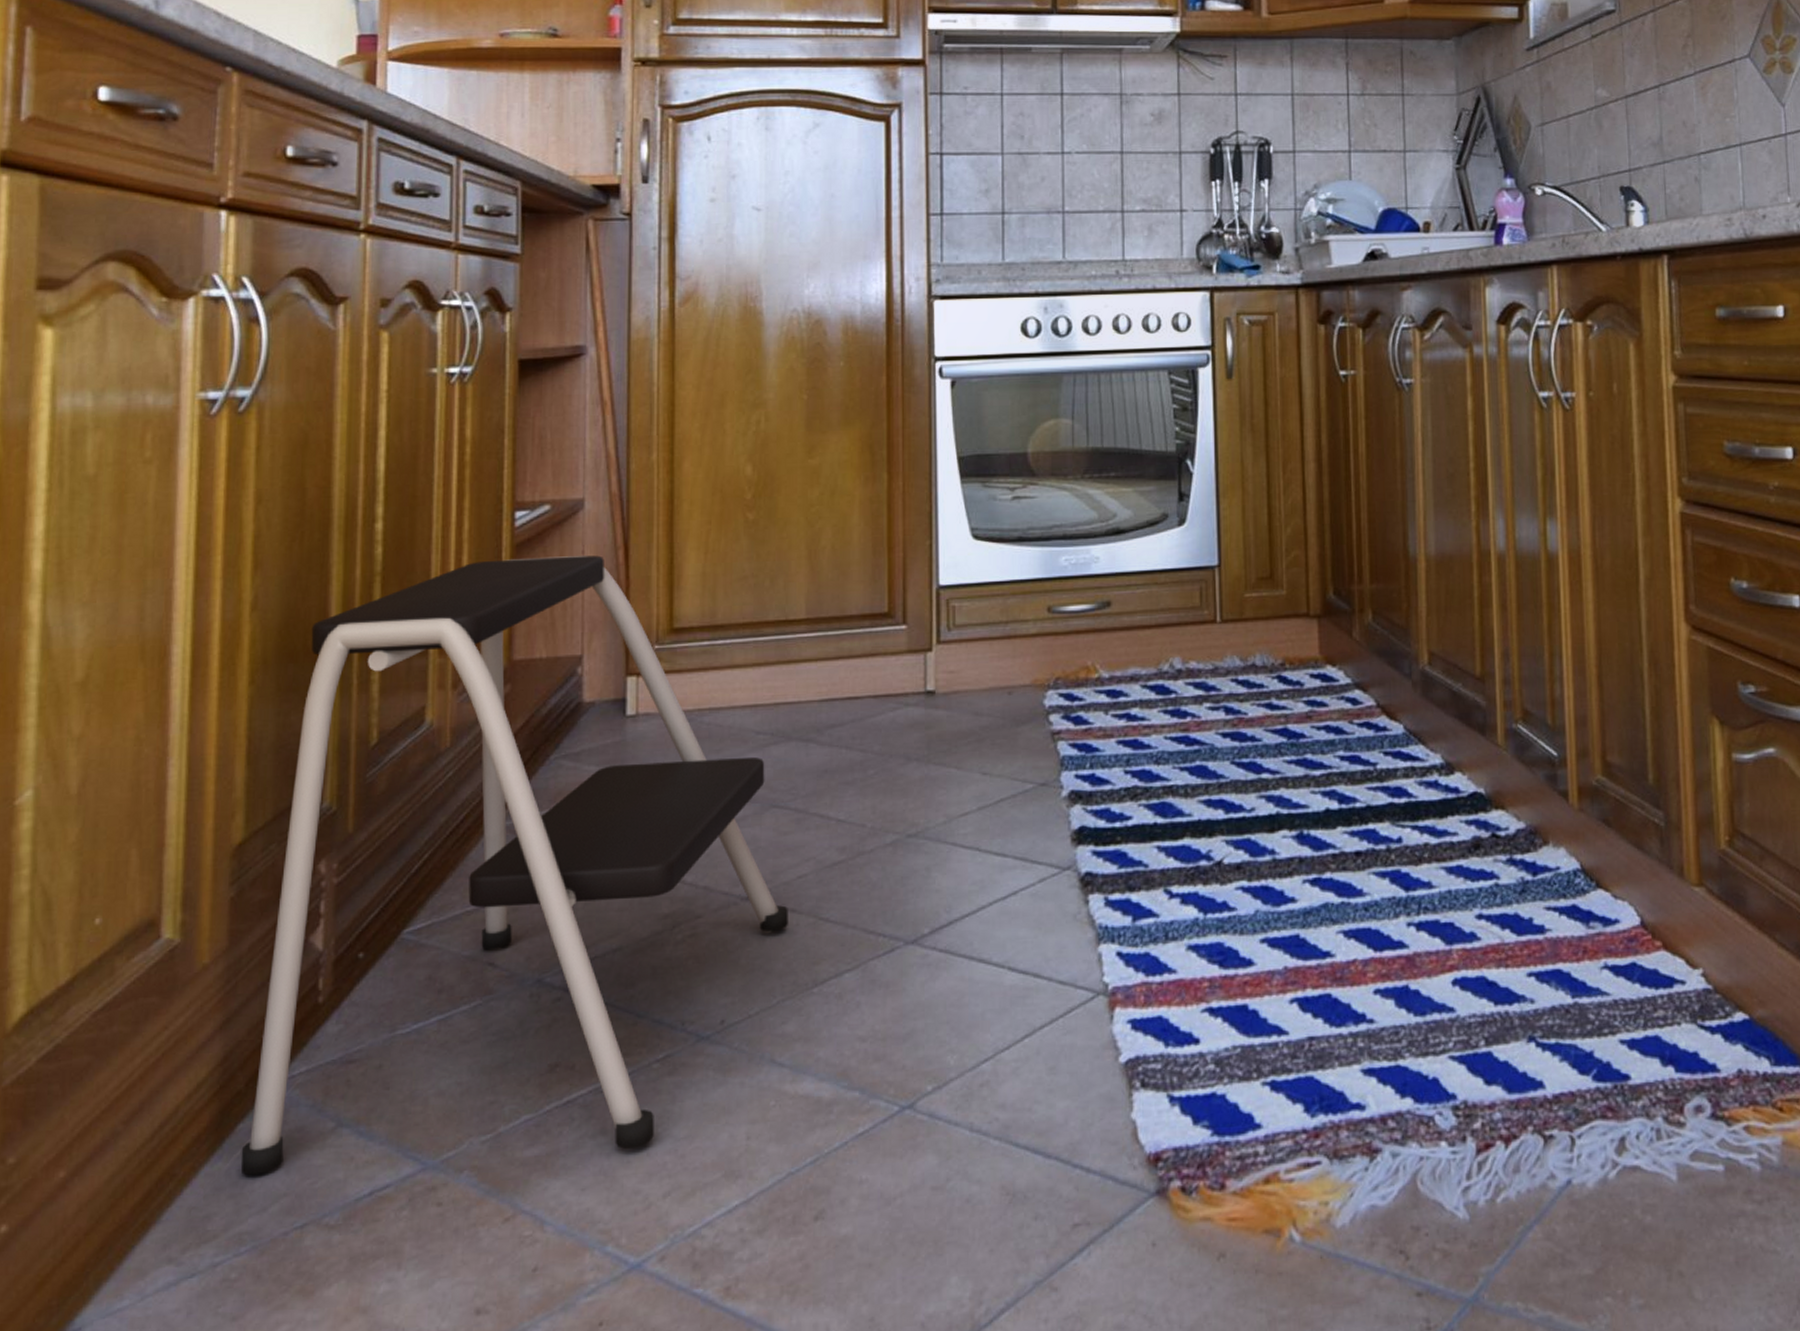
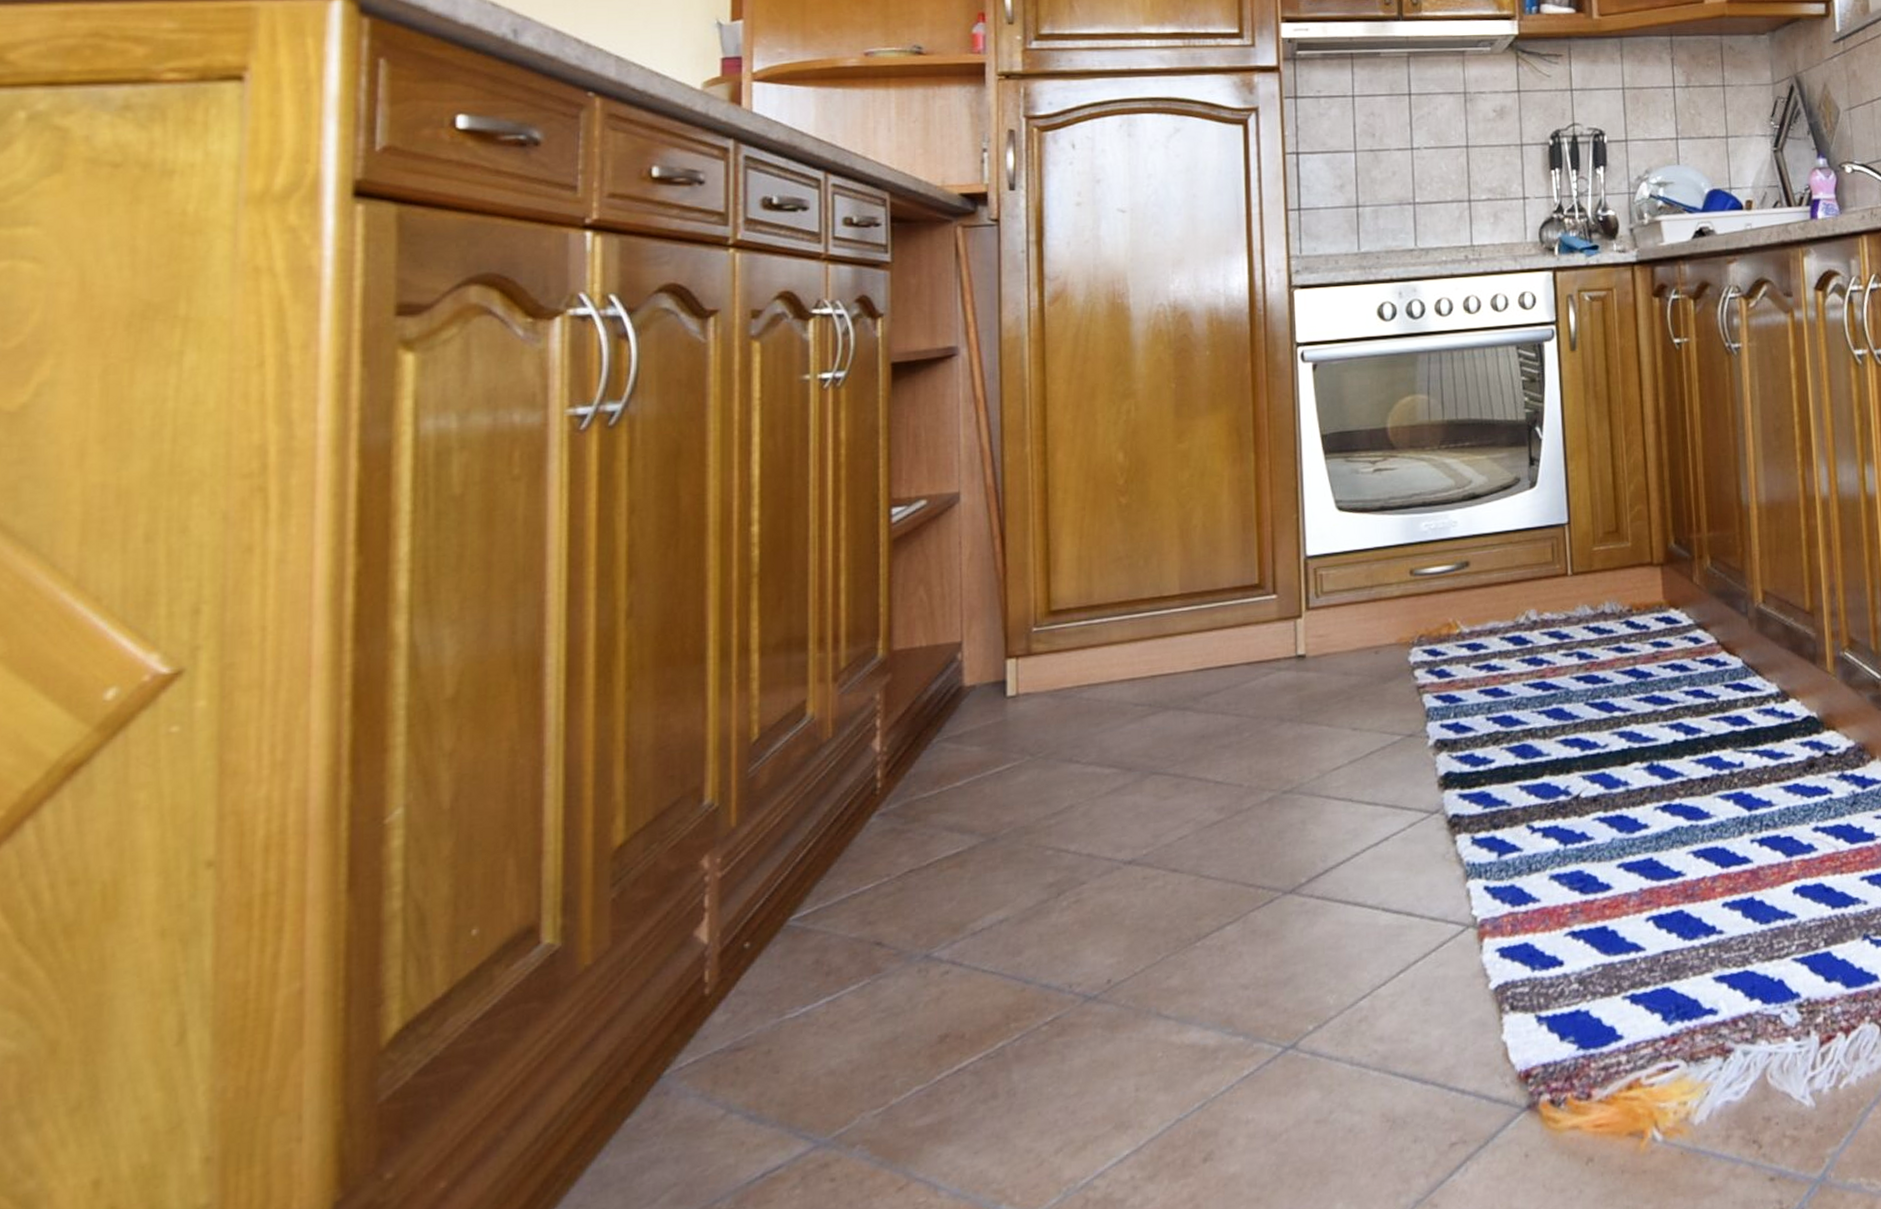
step stool: present [240,555,788,1176] -> none [628,545,1170,1170]

